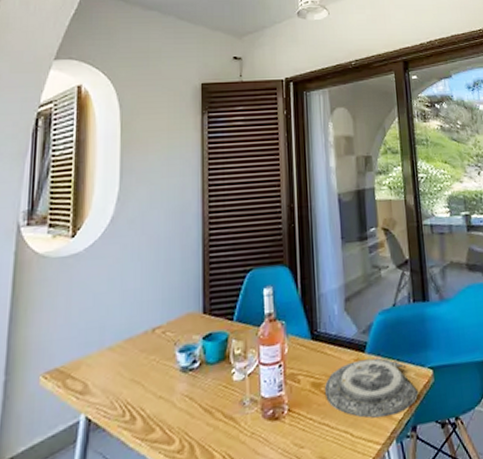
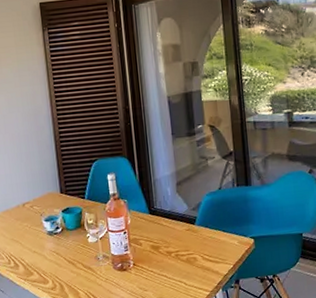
plate: present [324,357,419,419] -> none [161,228,241,273]

